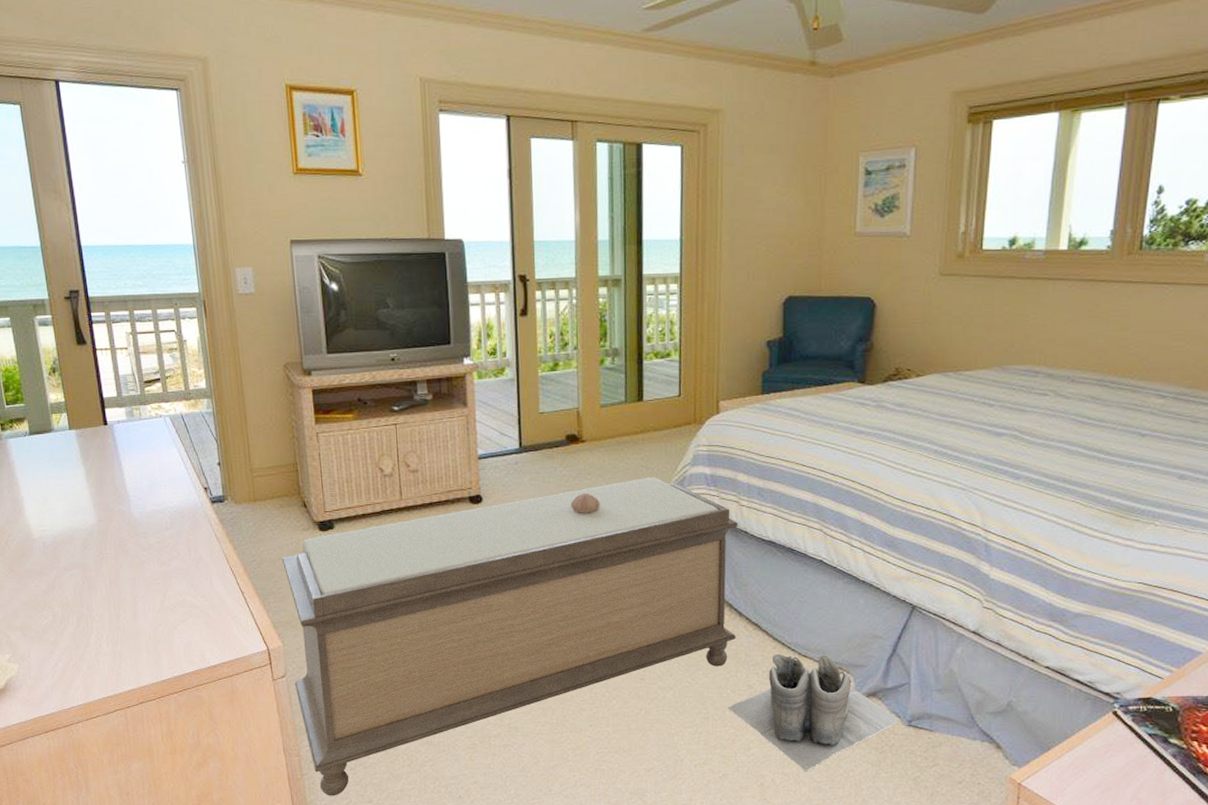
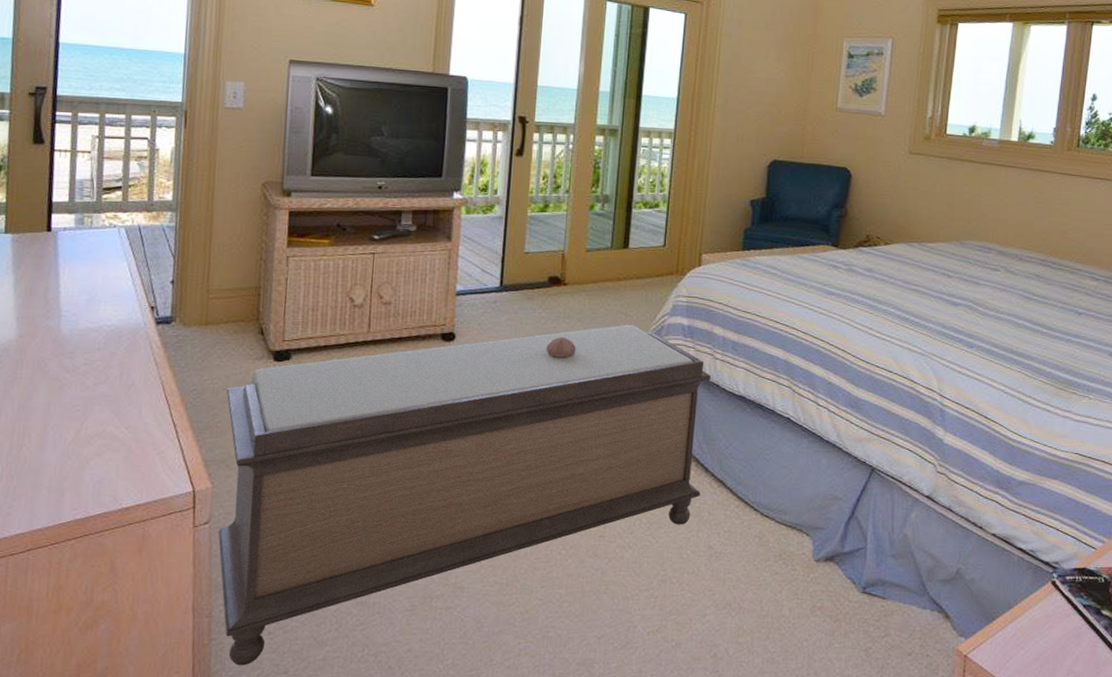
boots: present [727,654,900,772] -> none [686,514,856,641]

